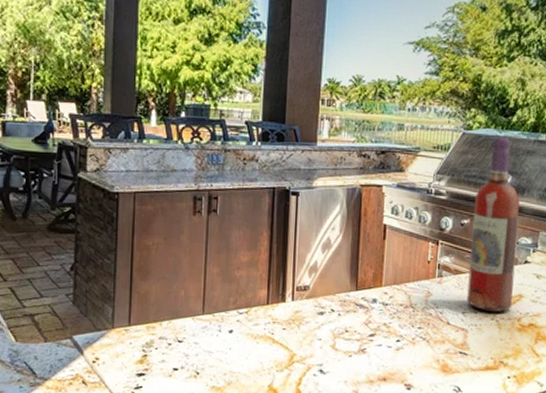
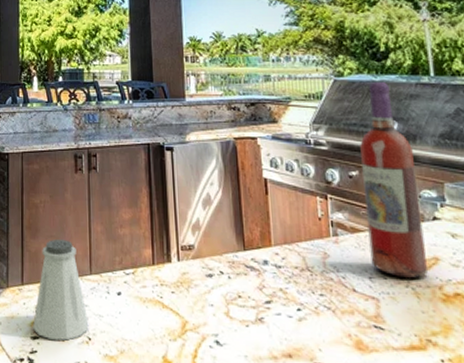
saltshaker: none [139,280,198,376] -> present [33,239,89,341]

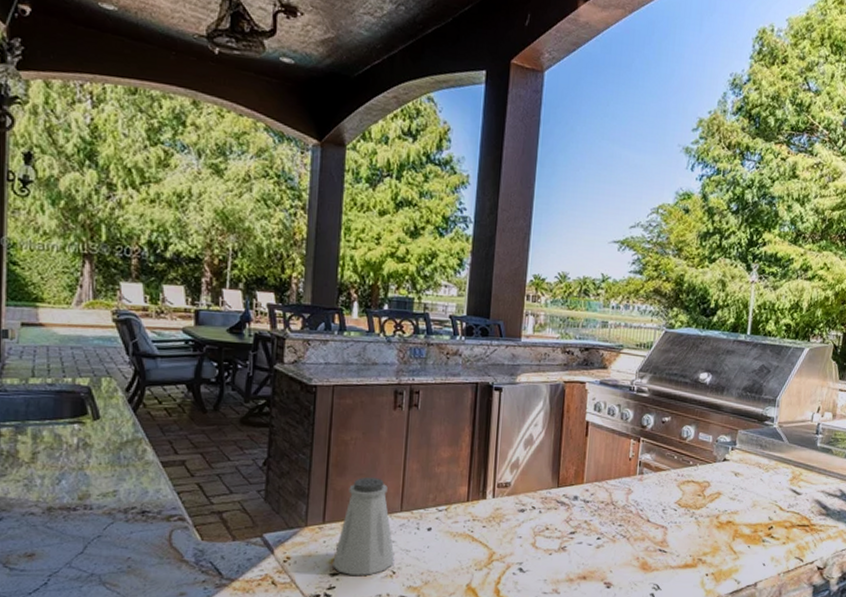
wine bottle: present [360,82,428,278] -> none [667,336,719,509]

